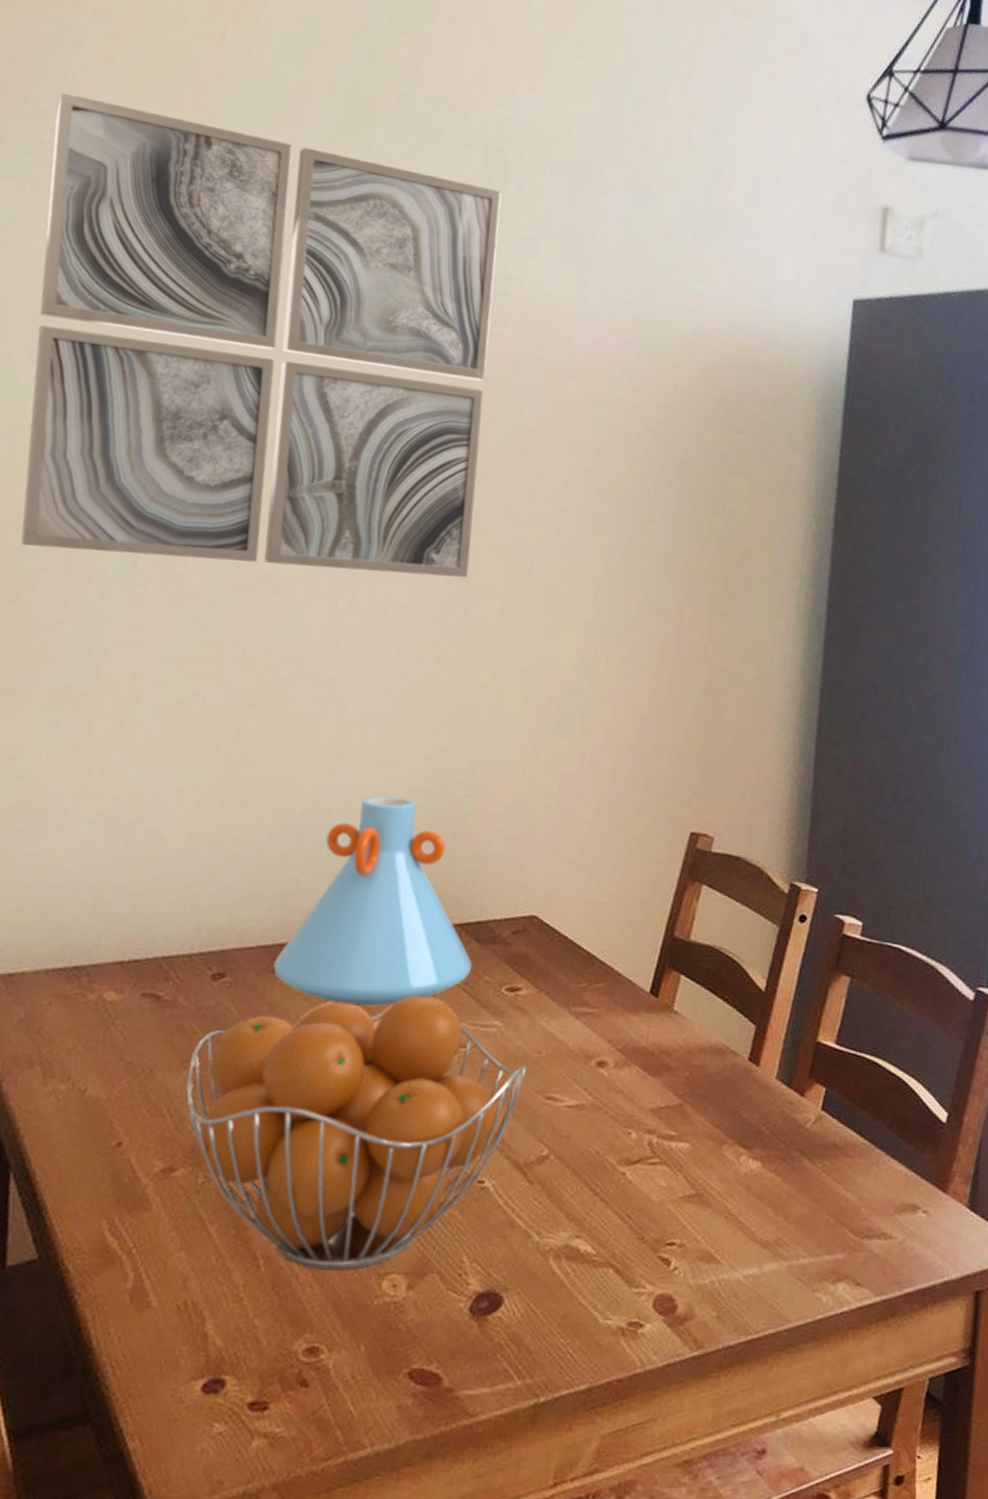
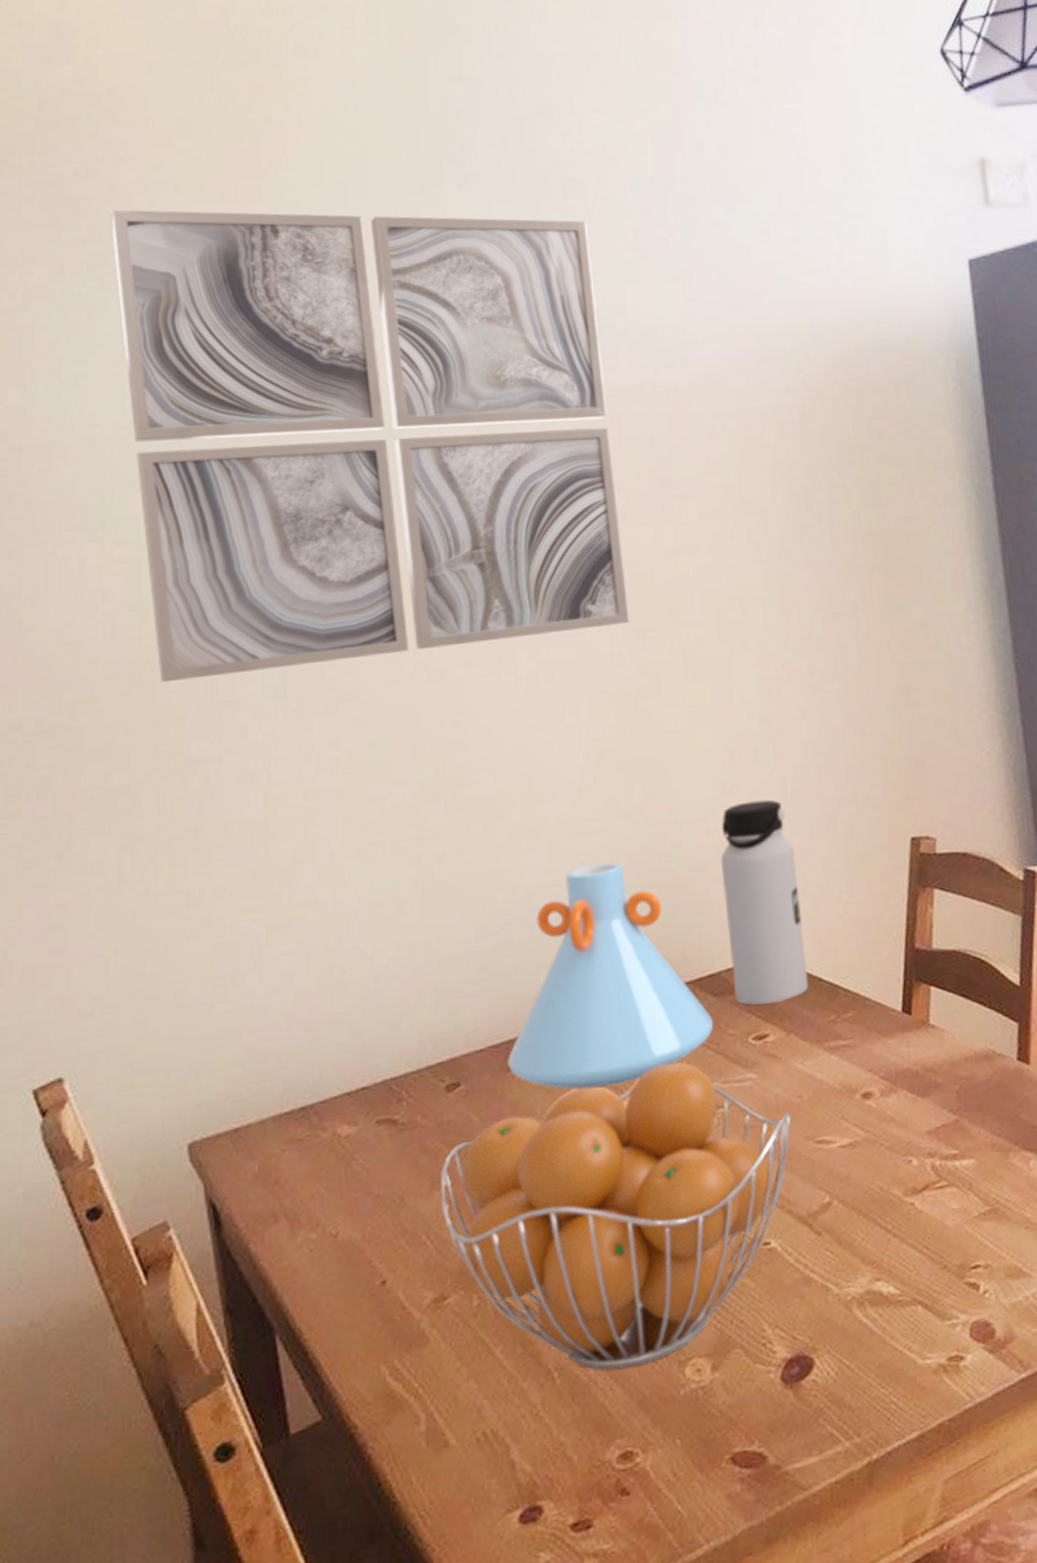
water bottle: none [497,767,580,961] -> present [720,799,809,1006]

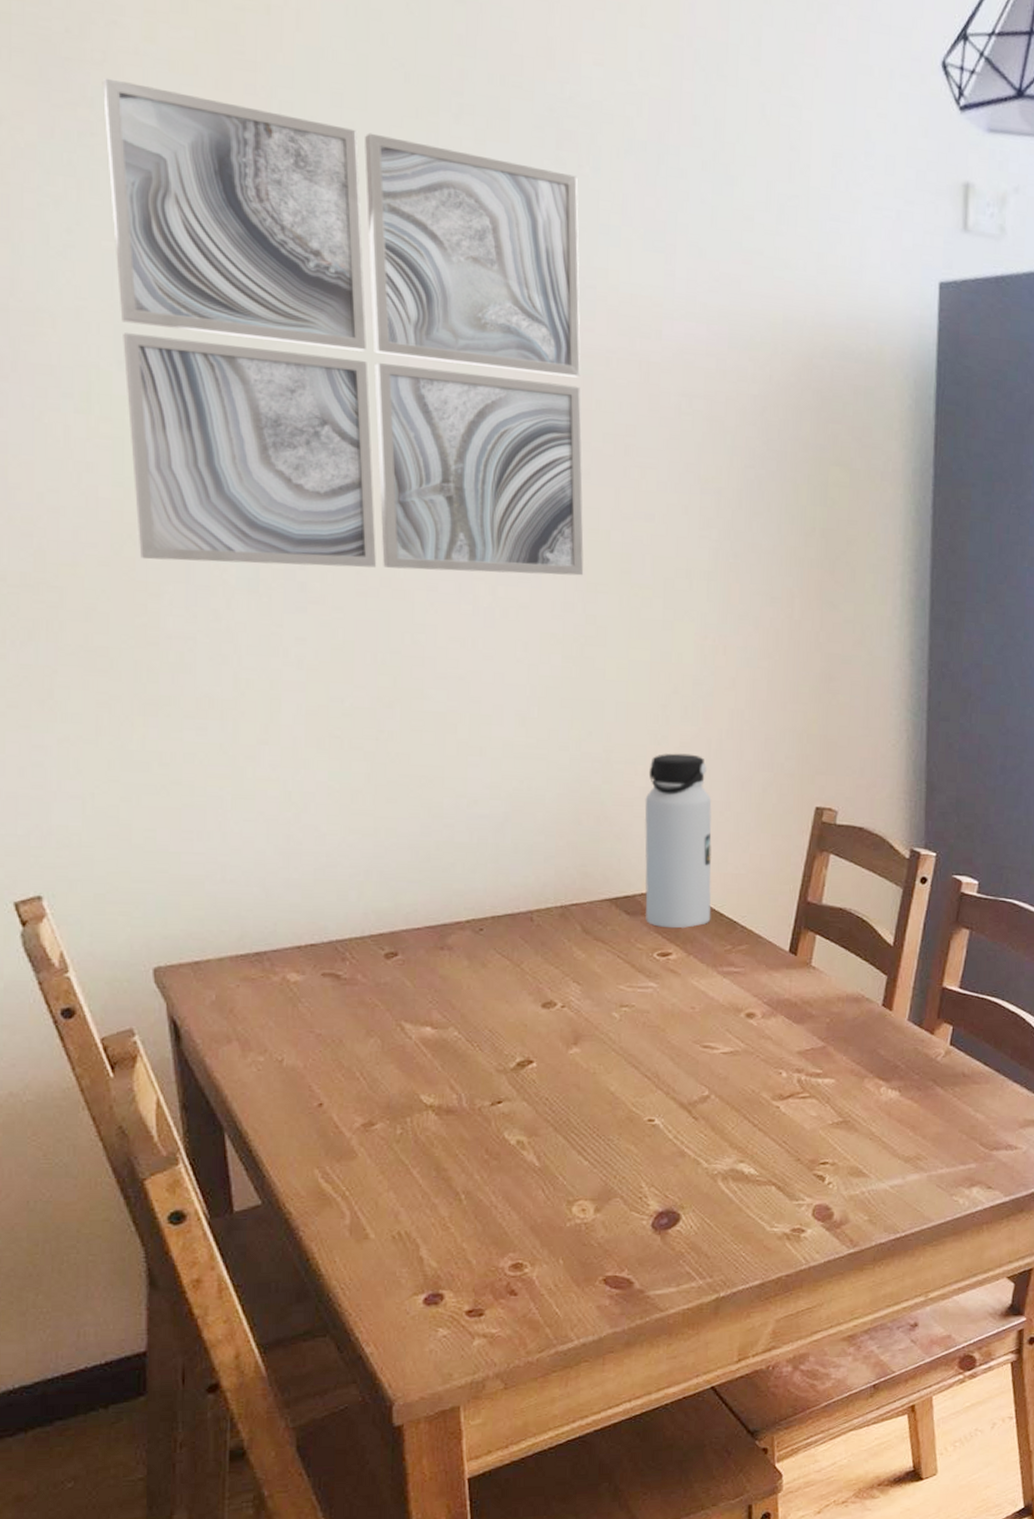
fruit basket: present [440,1061,791,1371] -> none [374,963,683,1200]
vase: present [508,861,714,1090] -> none [441,785,625,975]

